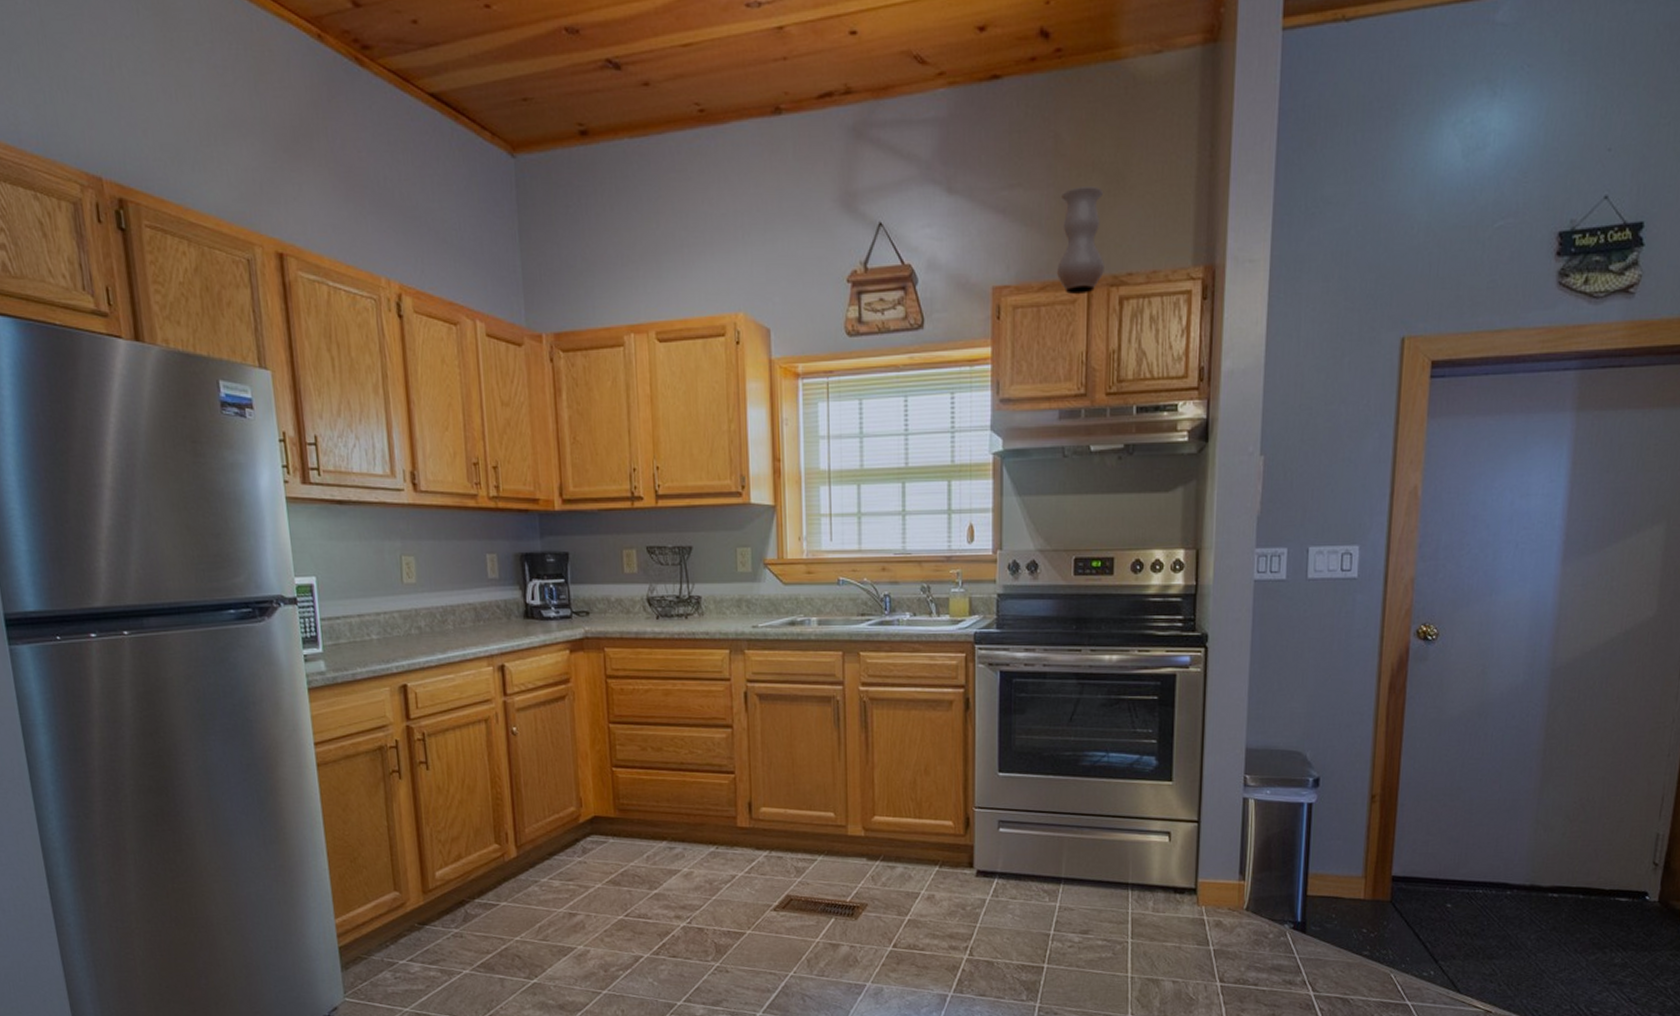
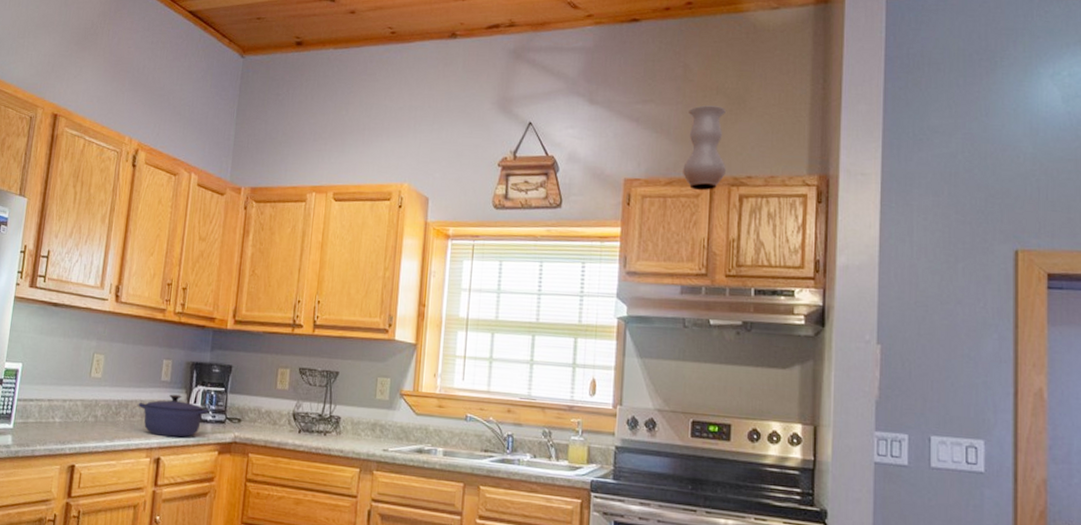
cooking pot: none [466,592,550,640] -> present [138,394,209,438]

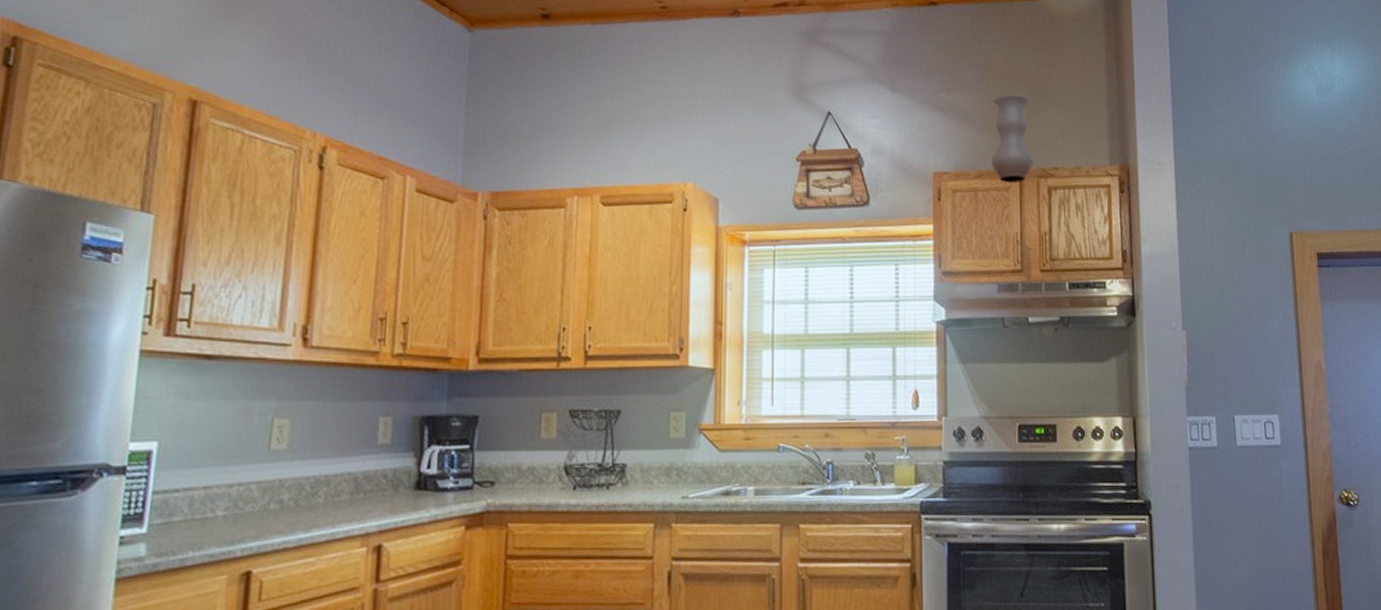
cooking pot: present [138,394,209,438] -> none [345,460,449,516]

